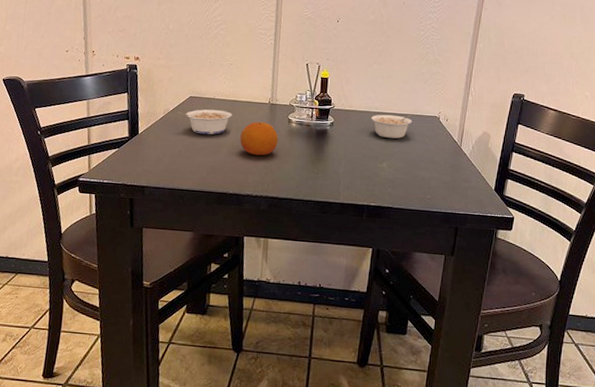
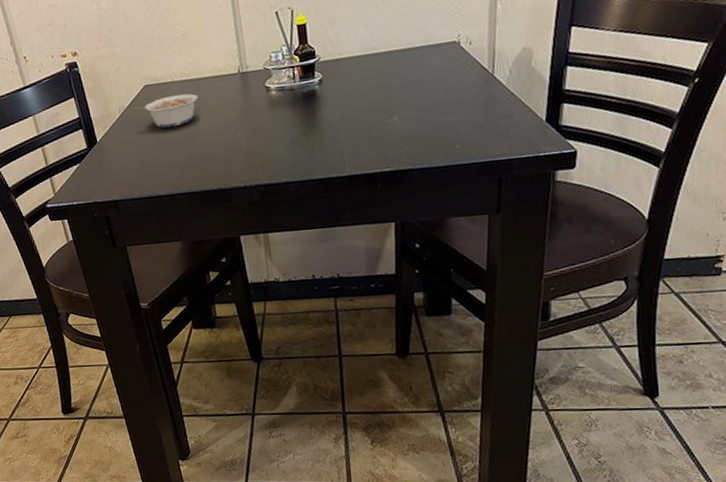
fruit: present [240,121,279,156] -> none [212,97,259,140]
legume: present [370,113,413,139] -> none [368,44,425,85]

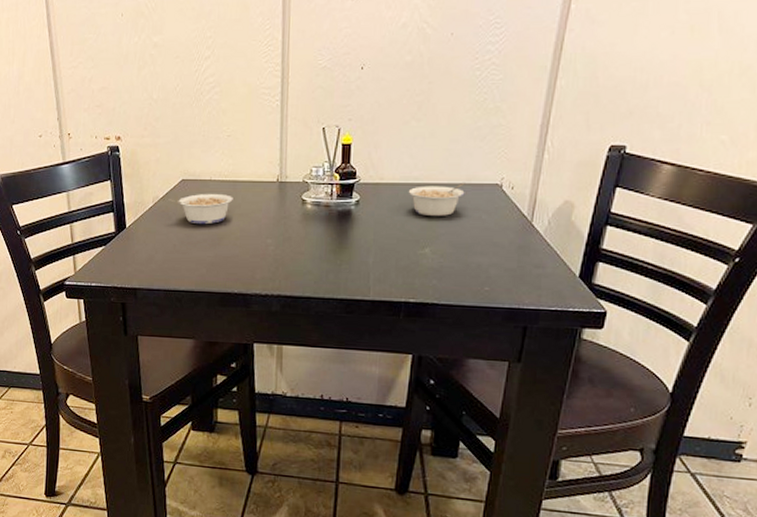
legume: none [368,44,425,85] -> present [408,182,466,216]

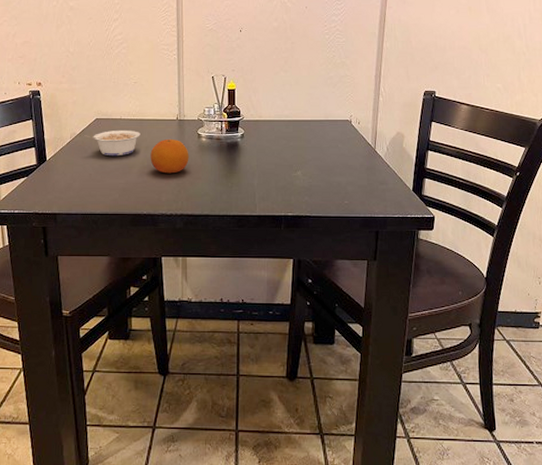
fruit: none [244,204,290,247] -> present [150,139,189,174]
legume: present [408,182,466,216] -> none [281,118,324,145]

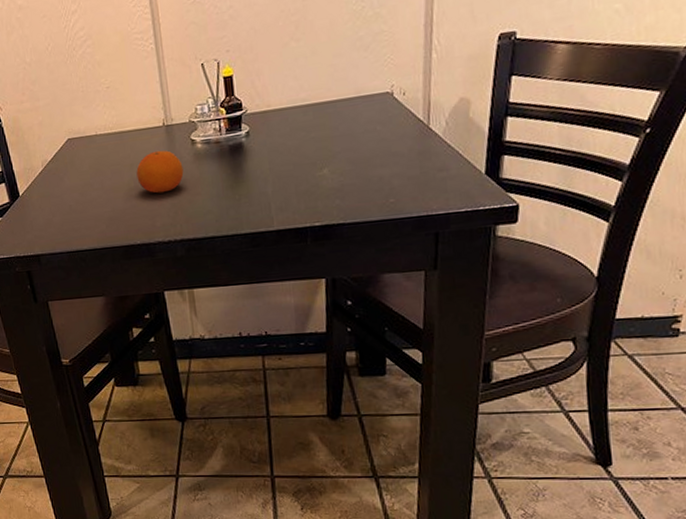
legume: present [84,129,140,157] -> none [57,147,122,182]

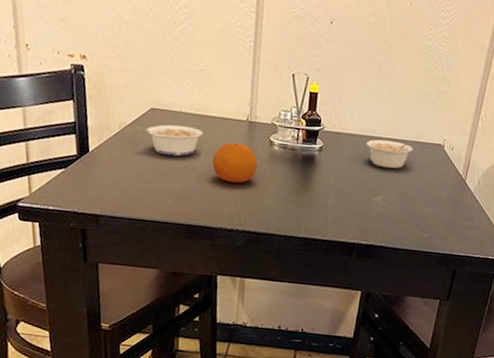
legume: none [57,147,122,182] -> present [135,124,203,156]
legume: none [297,95,356,137] -> present [366,139,415,169]

